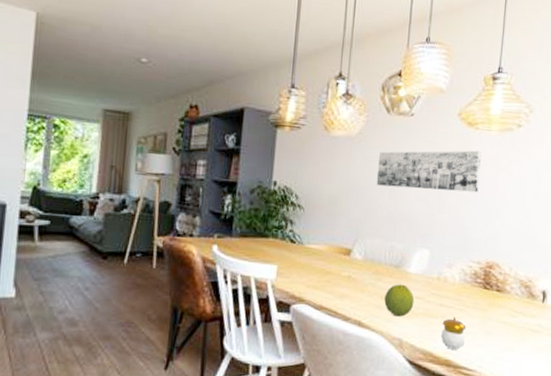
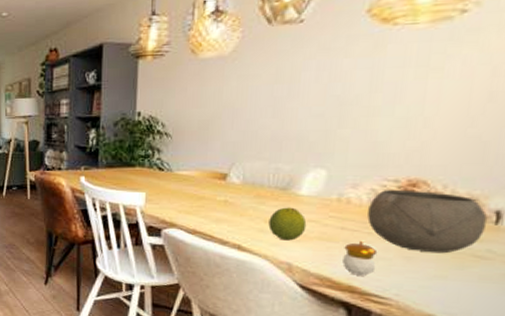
wall art: present [376,150,481,193] -> none [255,50,402,105]
bowl: none [459,271,537,328] -> present [367,190,487,254]

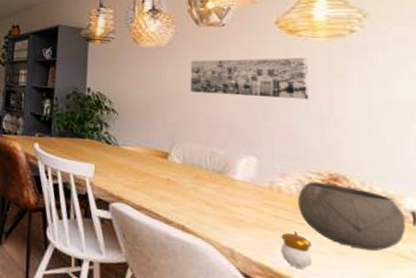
wall art: none [255,50,402,105] -> present [190,57,309,100]
fruit: present [268,207,307,241] -> none [209,190,244,226]

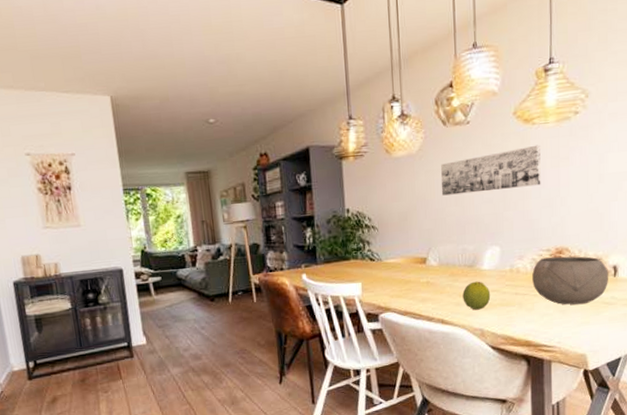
fruit: none [209,190,244,226] -> present [462,281,491,310]
candle: present [281,230,313,269] -> none [519,302,543,331]

